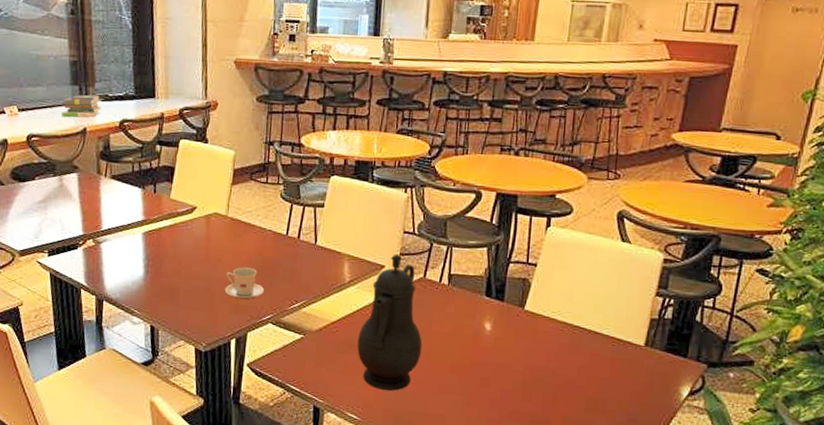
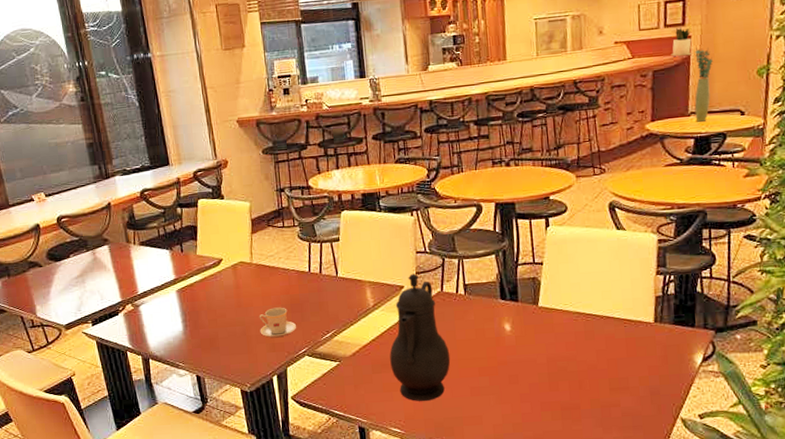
books: present [61,95,102,117] -> none [85,171,122,195]
planter: none [712,34,740,67] -> present [671,27,693,57]
vase: none [727,59,758,140] -> present [694,48,714,122]

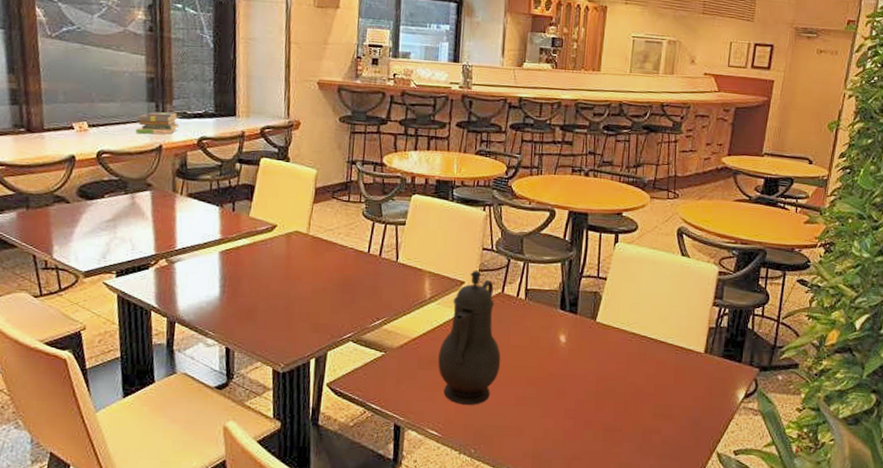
books: none [85,171,122,195] -> present [135,111,180,134]
teacup: present [259,307,297,338] -> none [304,285,346,318]
planter: present [671,27,693,57] -> none [753,70,776,99]
vase: present [694,48,714,122] -> none [768,93,791,164]

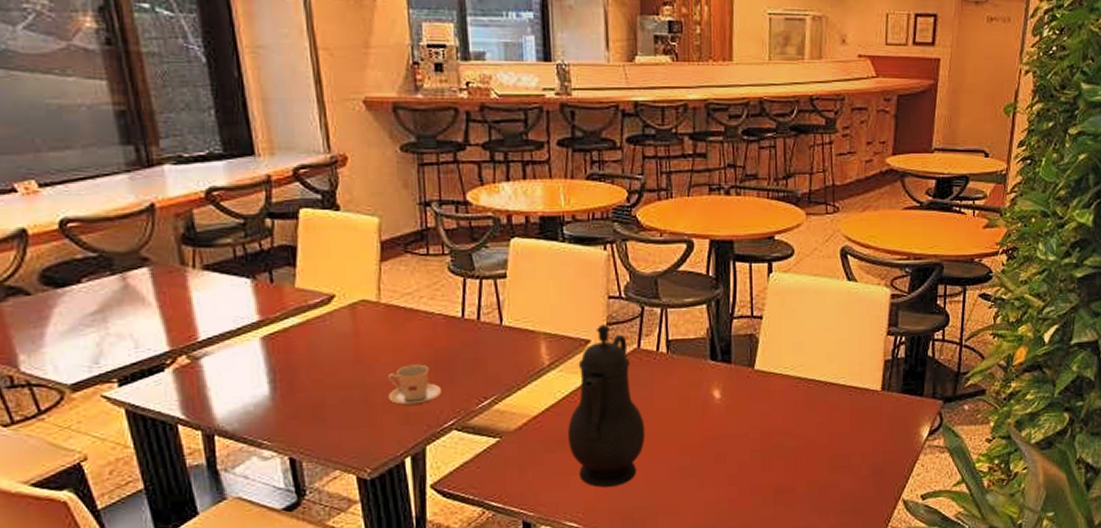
books: present [135,111,180,134] -> none [110,158,176,190]
teacup: none [304,285,346,318] -> present [387,364,442,406]

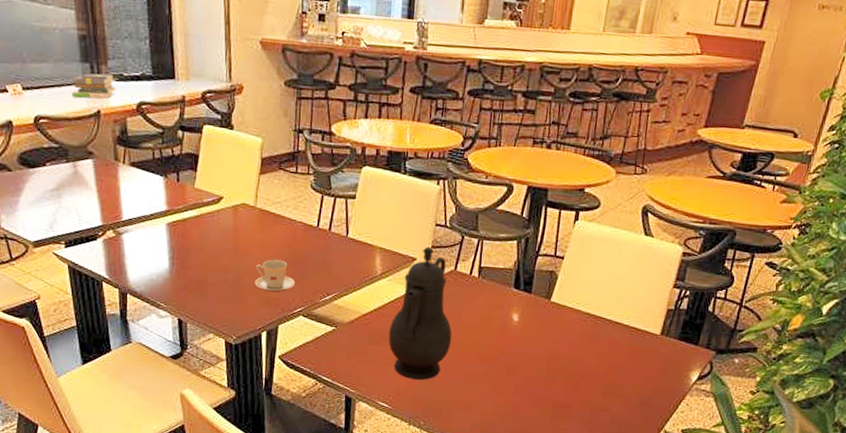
books: none [110,158,176,190] -> present [71,73,117,99]

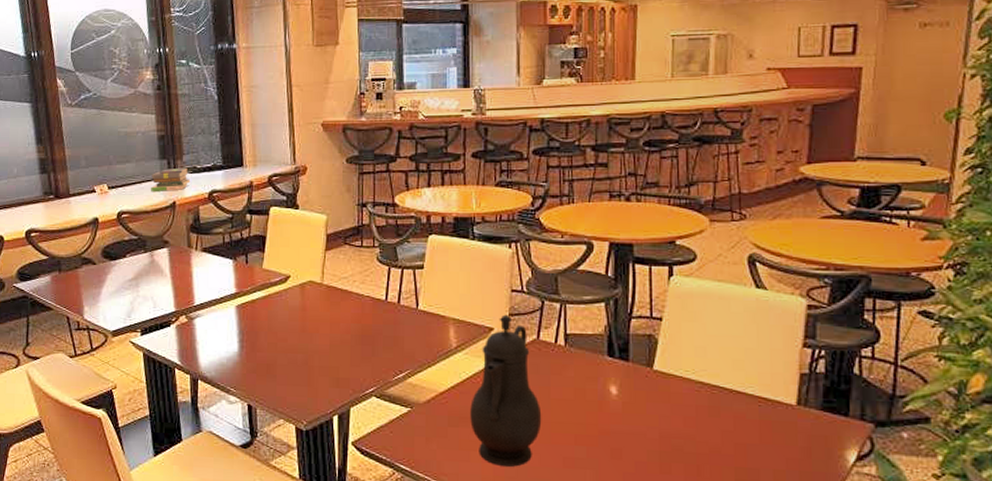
teacup: present [254,259,296,293] -> none [324,337,366,372]

